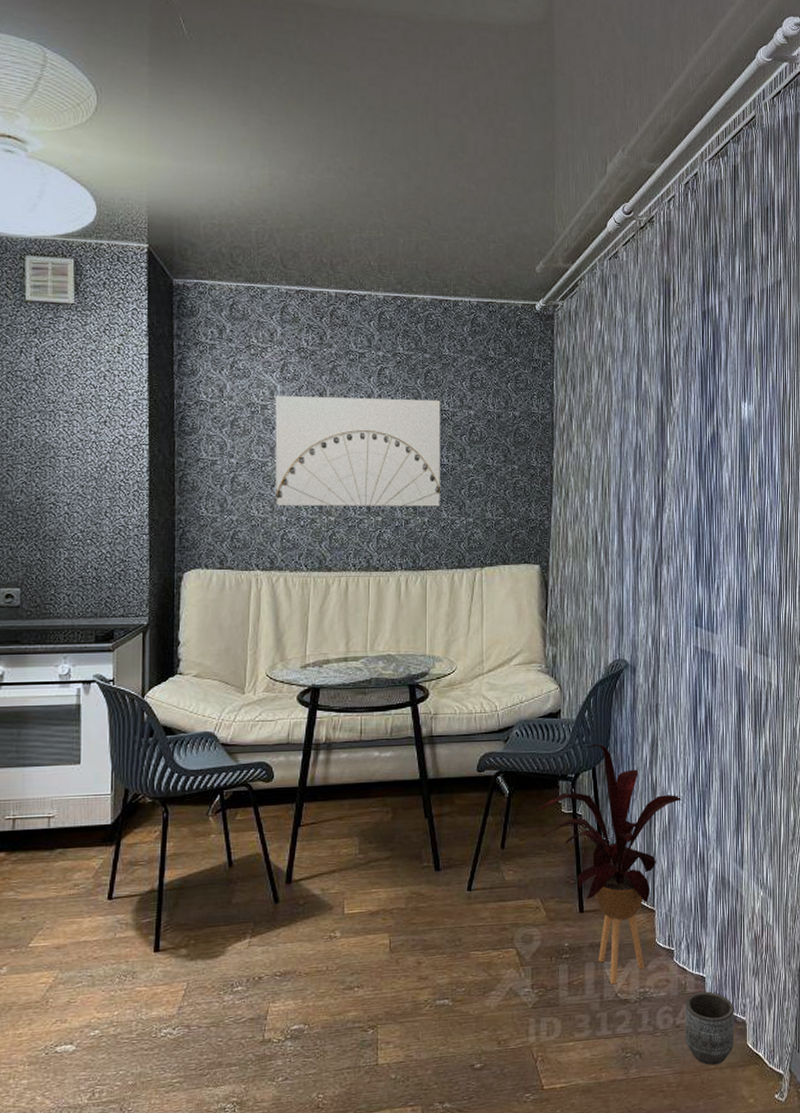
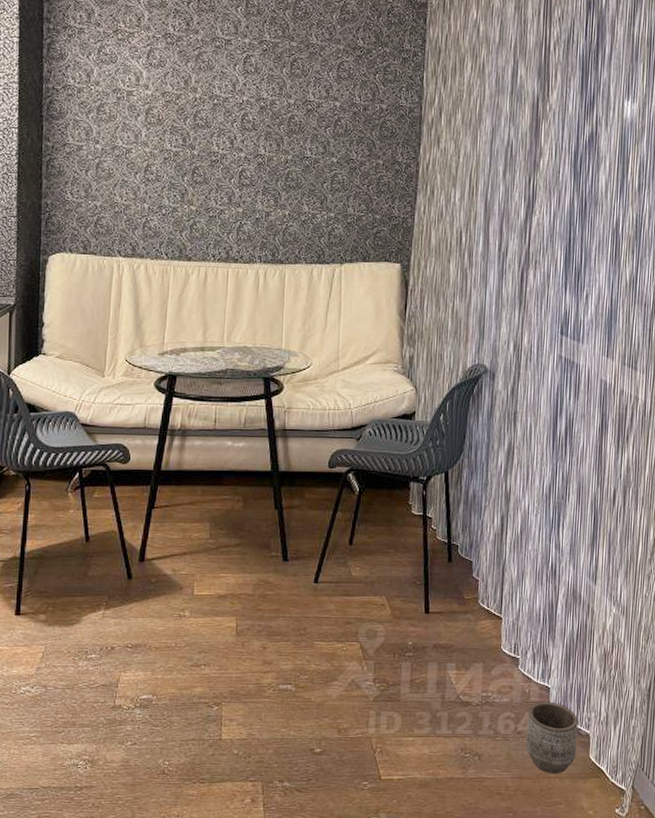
wall art: present [275,396,441,507] -> none [138,82,306,200]
house plant: present [535,743,683,985] -> none [384,448,537,686]

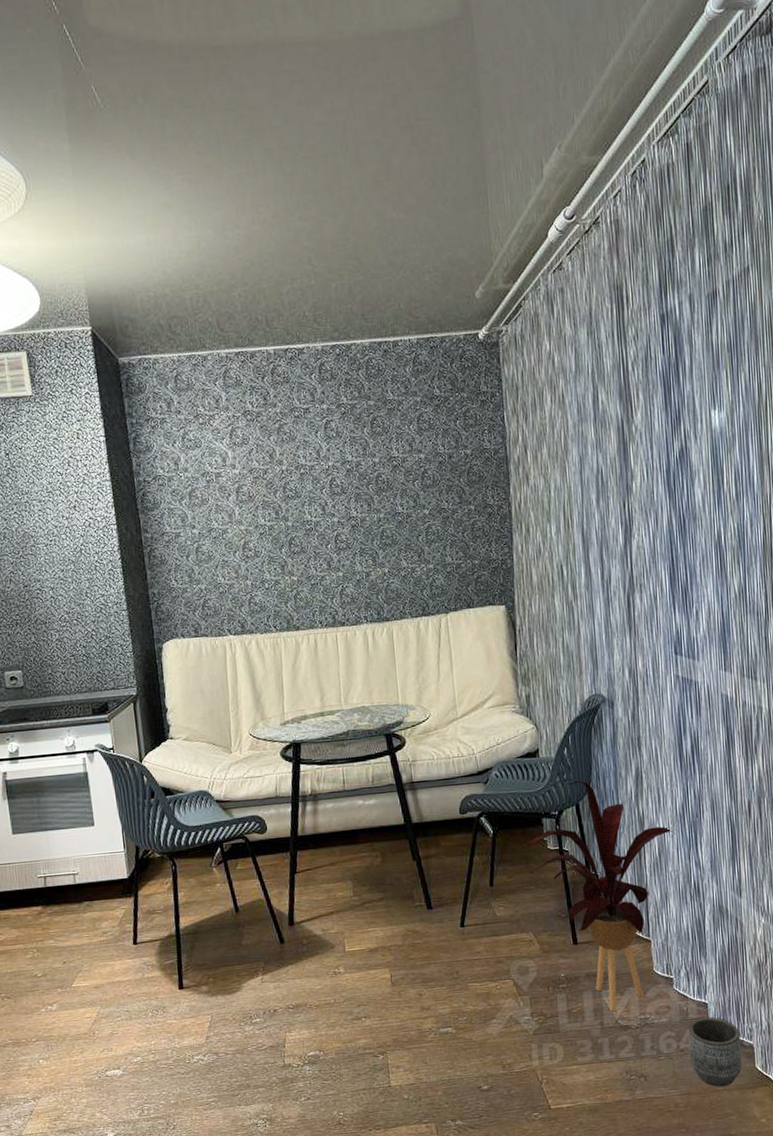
house plant: none [384,448,537,686] -> present [520,780,672,1012]

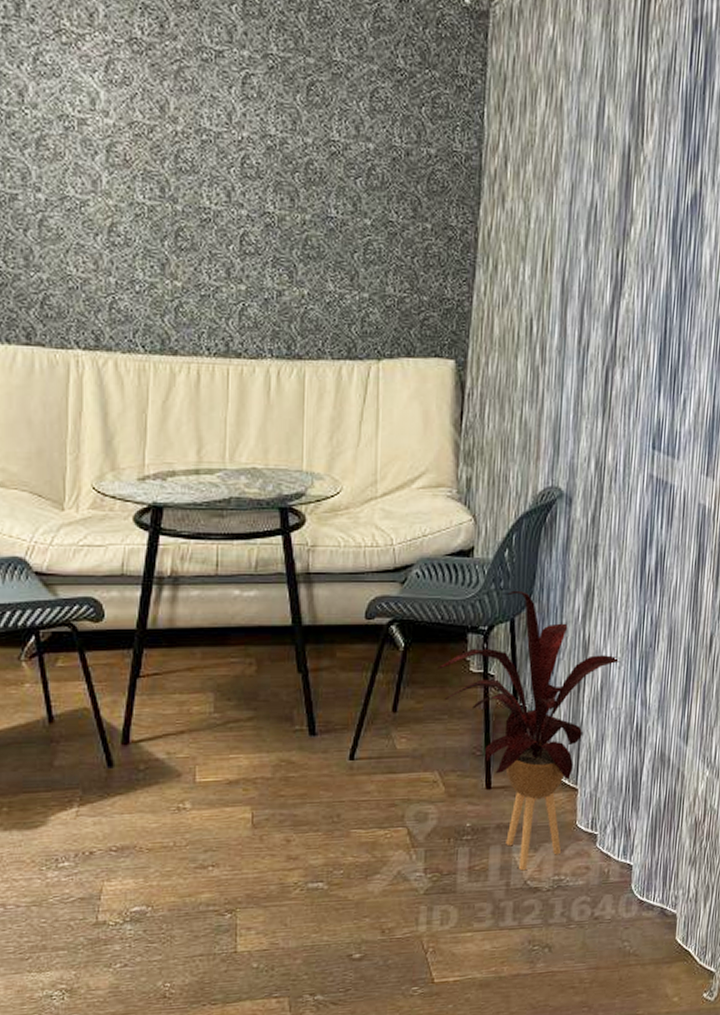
planter: present [688,1017,742,1087] -> none [603,881,664,961]

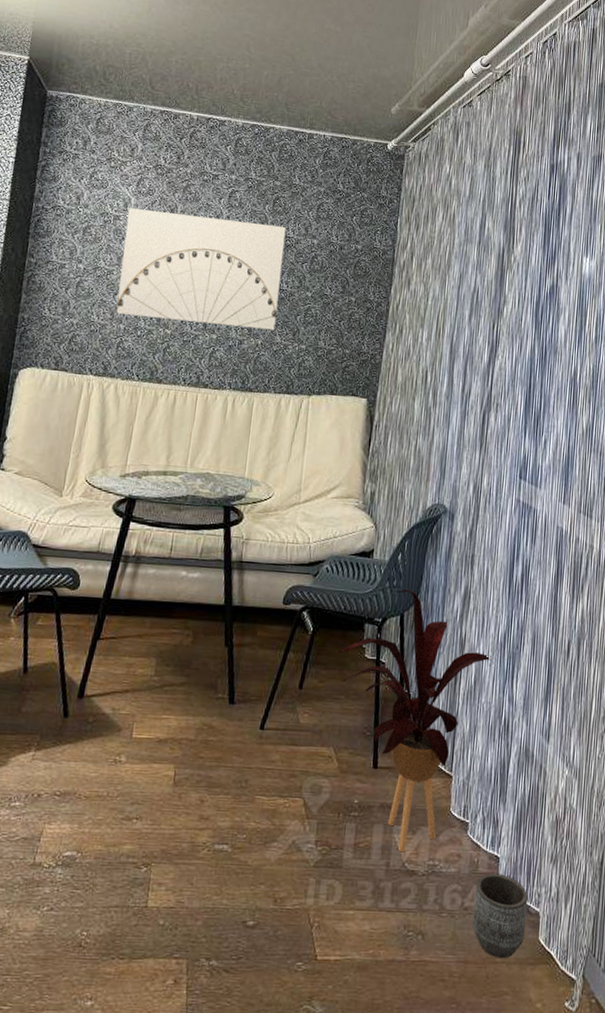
wall art: none [98,106,329,275] -> present [116,208,286,331]
planter: none [603,881,664,961] -> present [472,873,528,959]

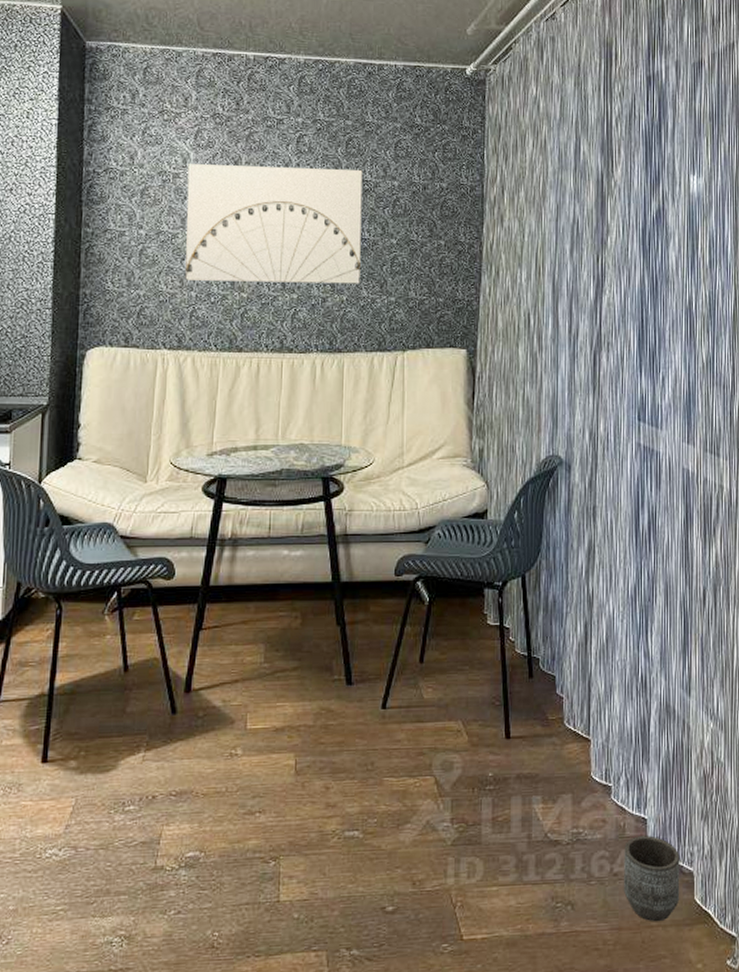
house plant: present [337,589,491,853] -> none [457,548,622,823]

